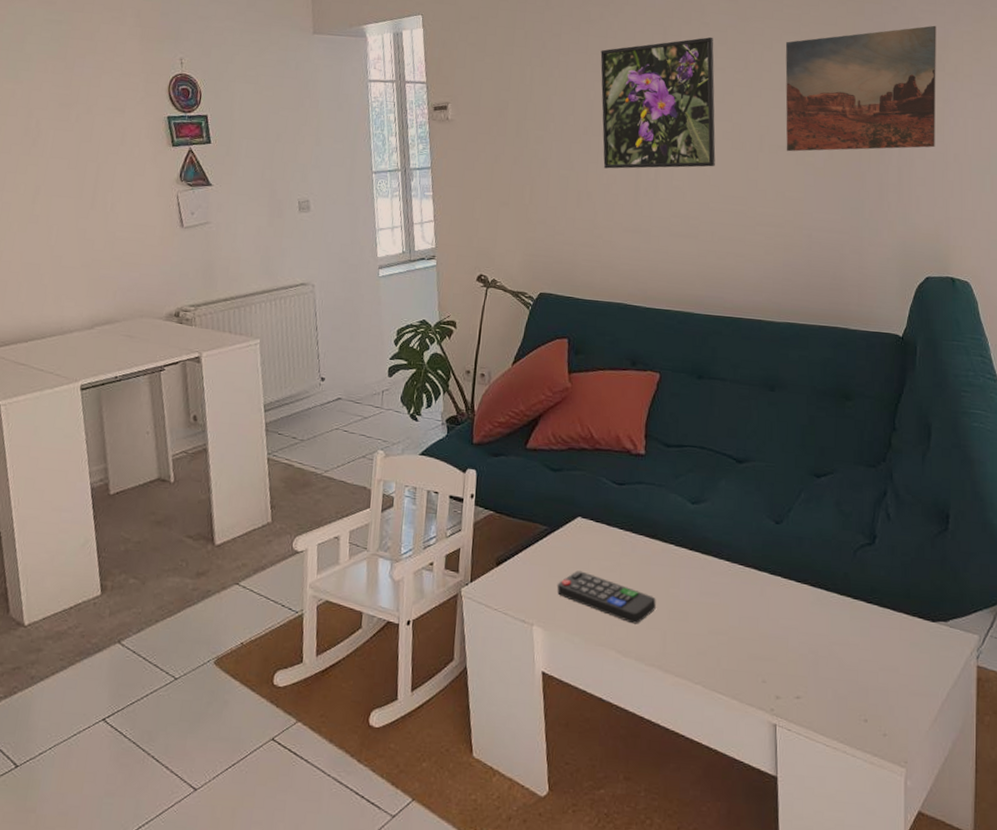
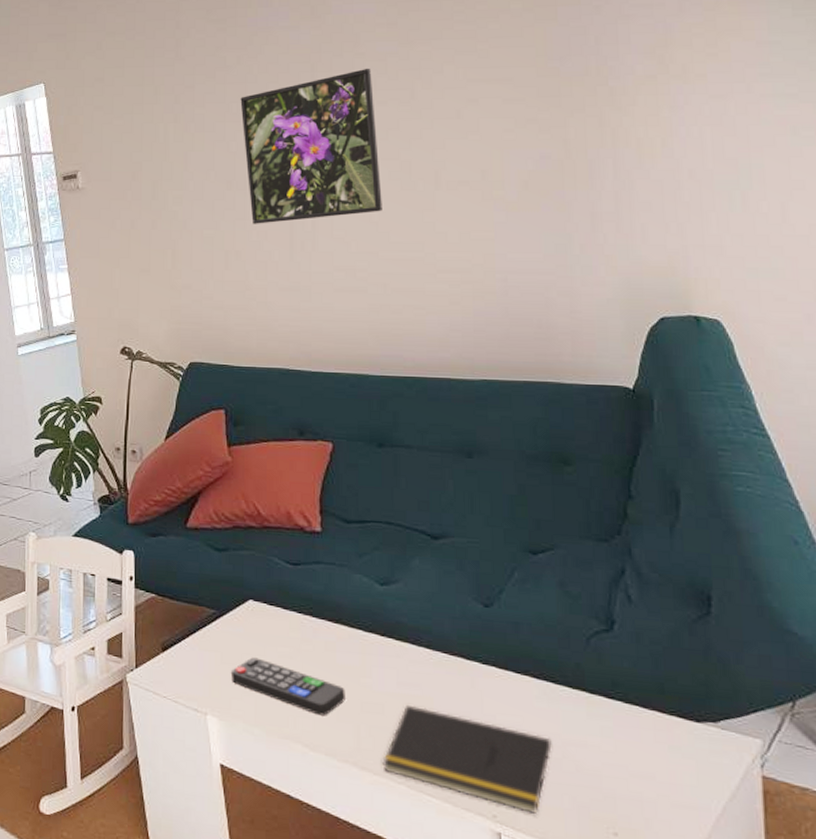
notepad: none [683,612,821,706] -> present [382,704,552,814]
wall art: present [785,25,937,152] -> none [459,21,662,187]

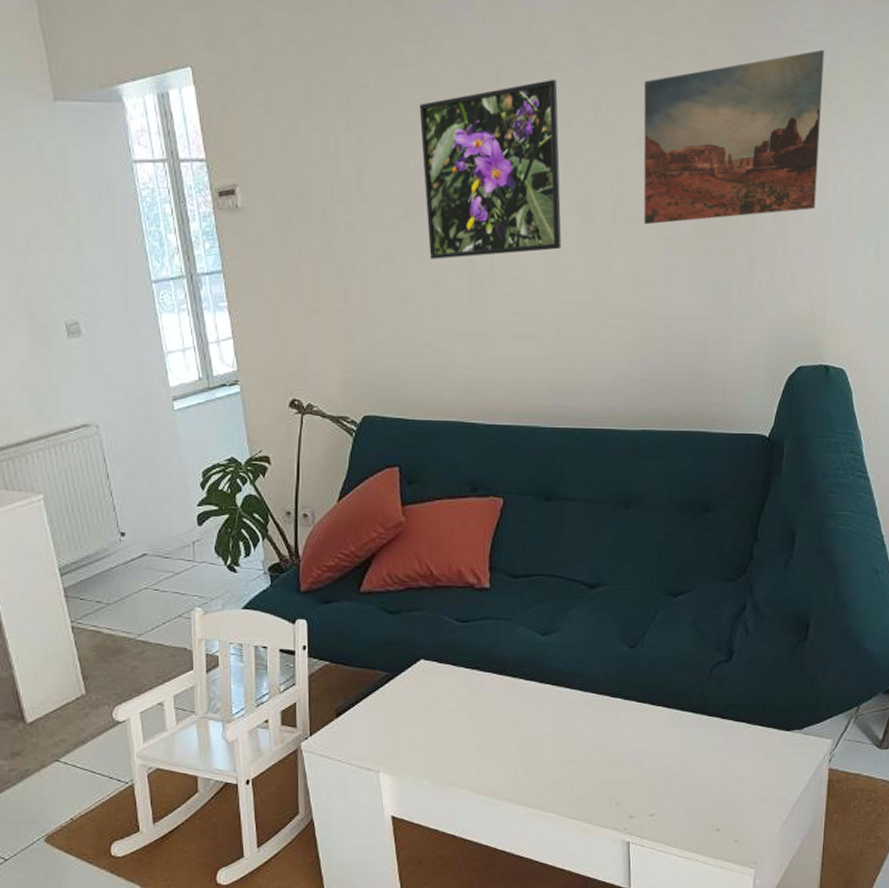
remote control: present [230,657,345,716] -> none [402,714,506,761]
notepad: present [382,704,552,814] -> none [536,742,676,822]
wall art: none [459,21,662,187] -> present [643,49,825,225]

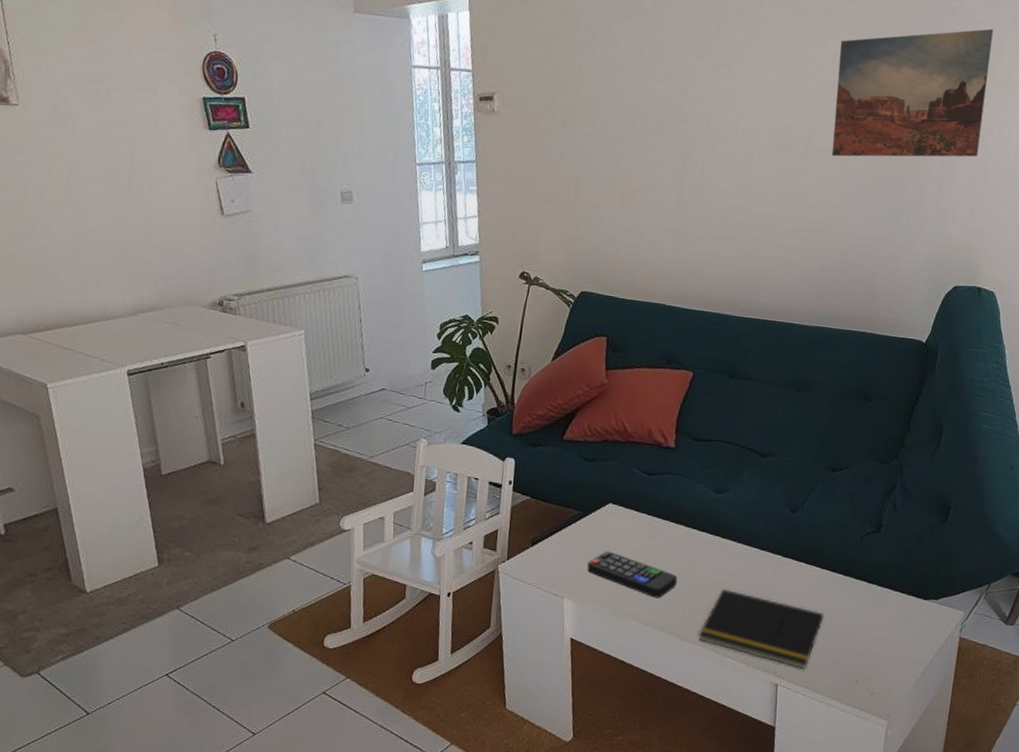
remote control: none [402,714,506,761] -> present [587,551,678,598]
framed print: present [419,79,561,259] -> none [649,32,768,170]
notepad: none [536,742,676,822] -> present [698,588,824,669]

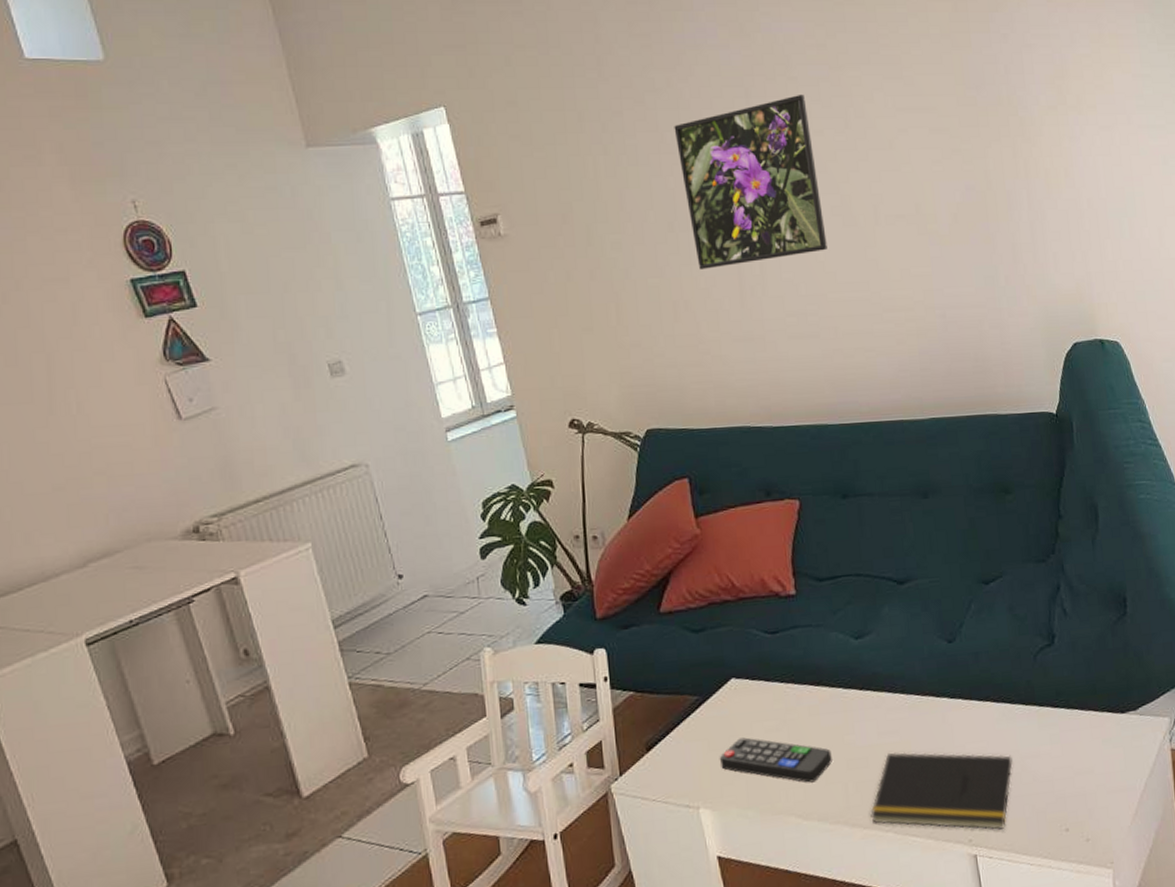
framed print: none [649,32,768,170] -> present [674,94,827,270]
wall art: present [831,28,994,157] -> none [887,51,1066,221]

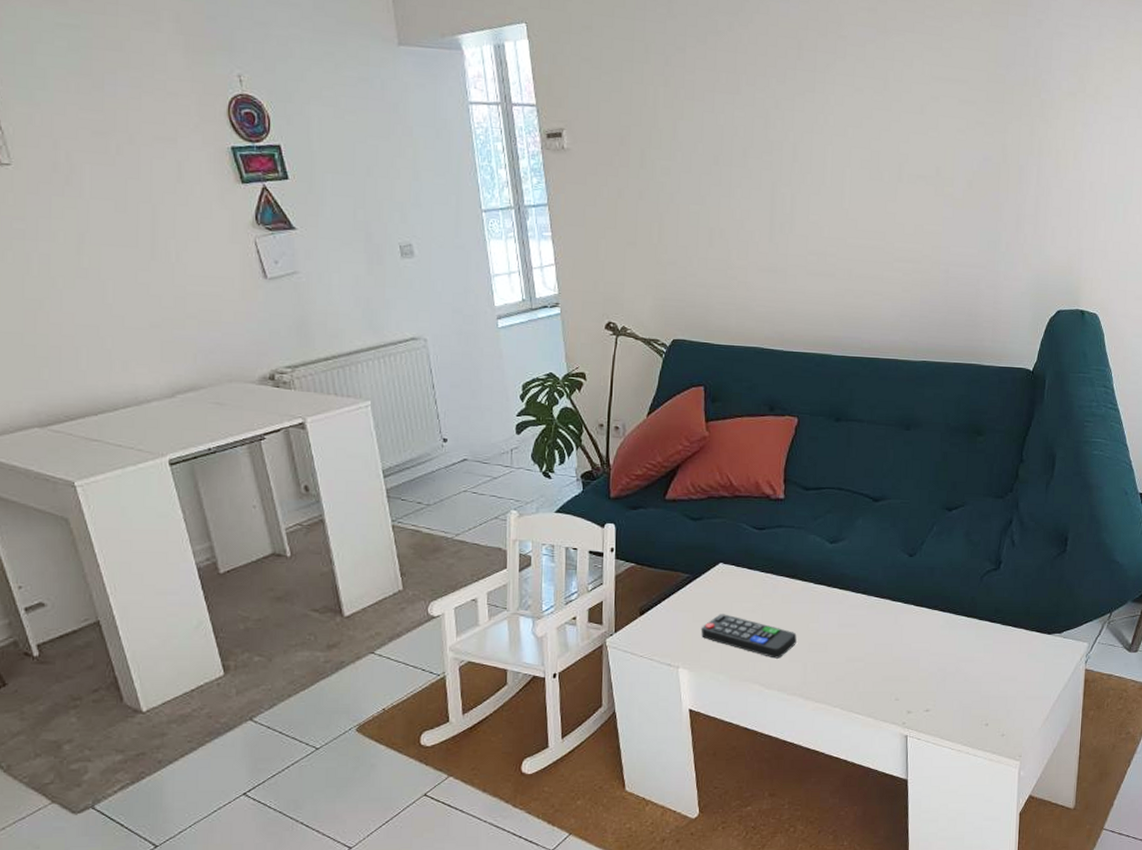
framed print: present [674,94,827,270] -> none [730,52,853,203]
notepad: present [870,752,1013,830] -> none [823,642,949,717]

